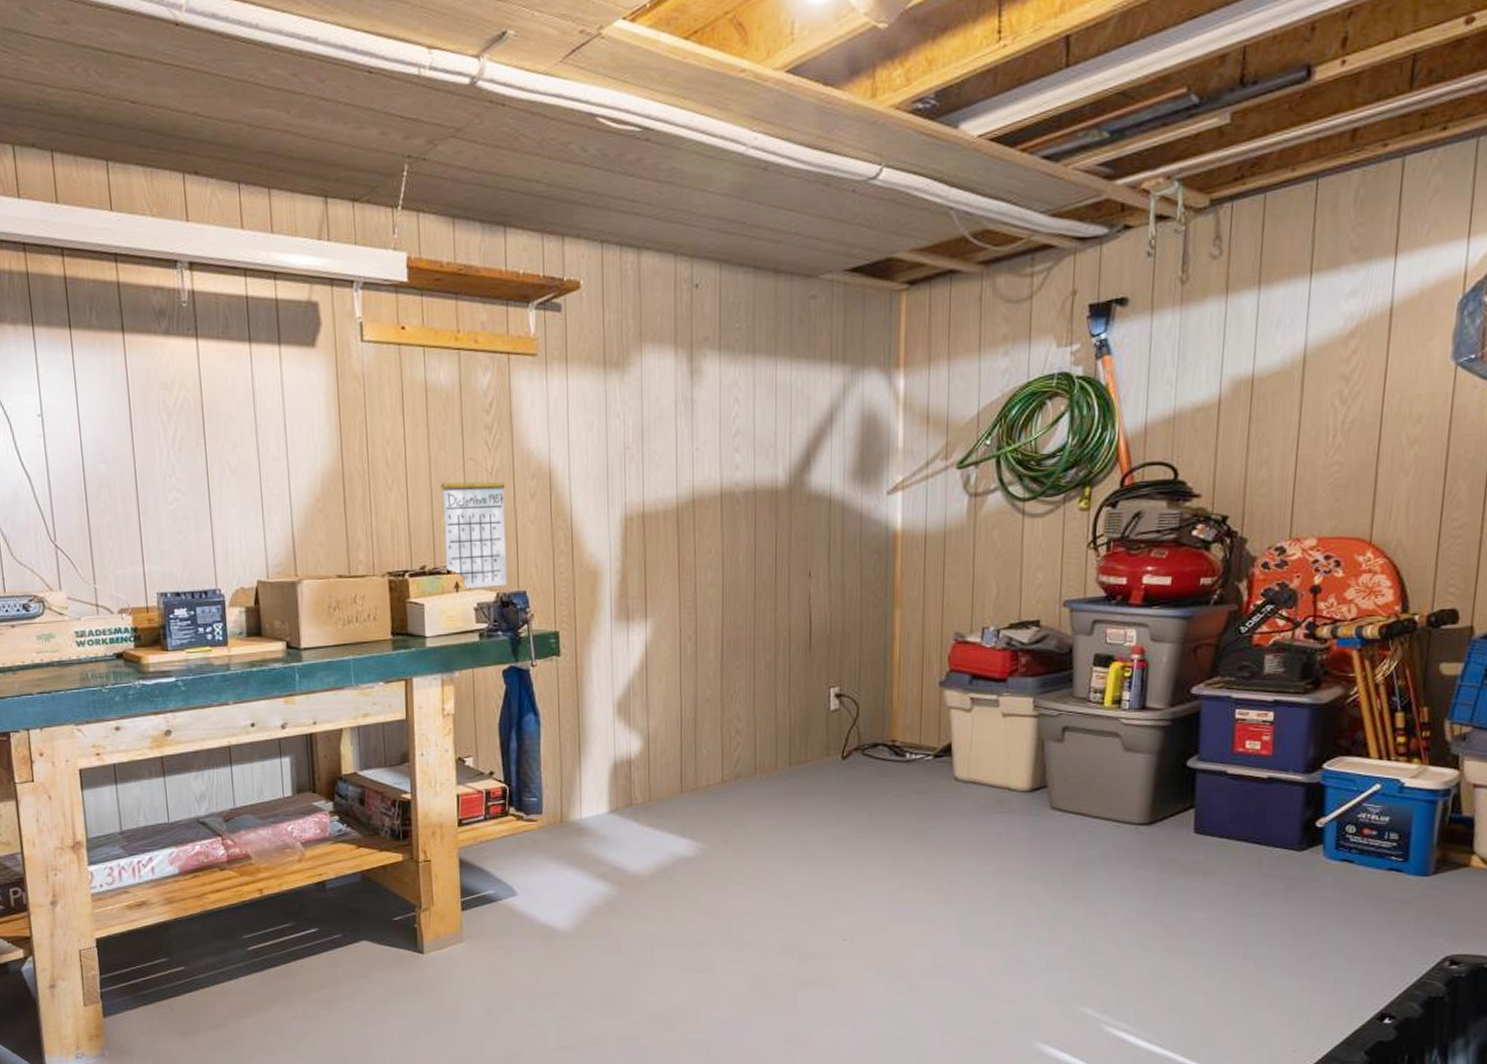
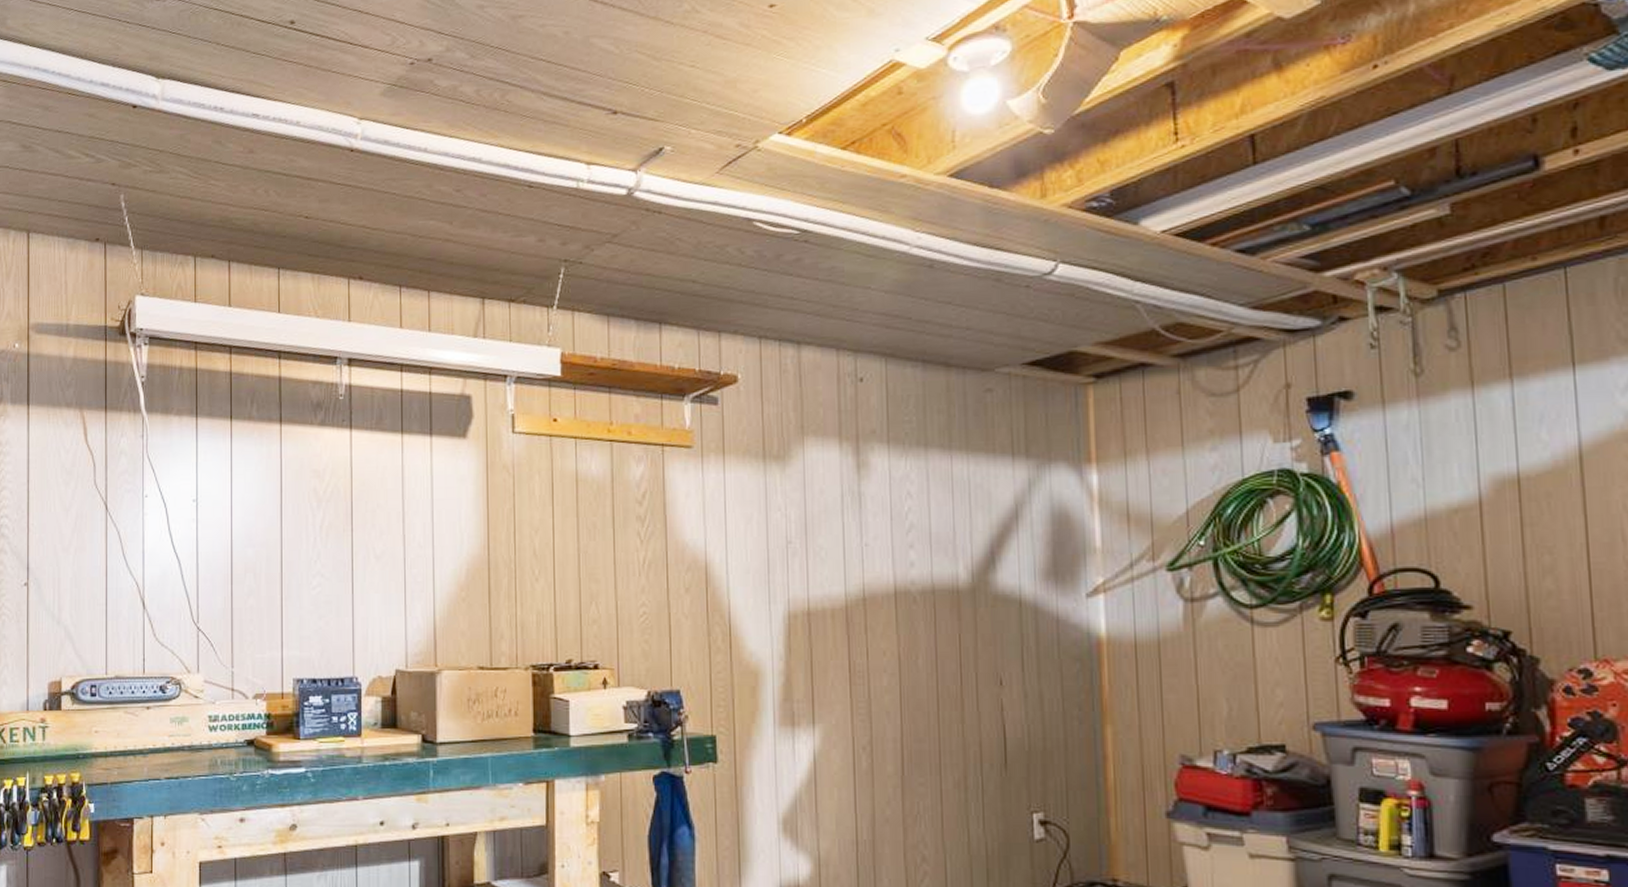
calendar: present [441,458,508,588] -> none [590,549,660,685]

